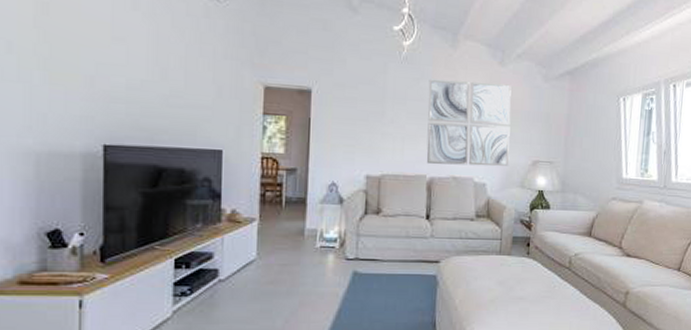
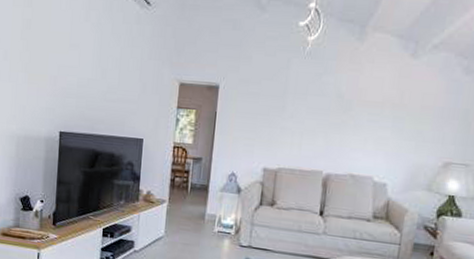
wall art: present [426,79,512,167] -> none [324,73,424,167]

